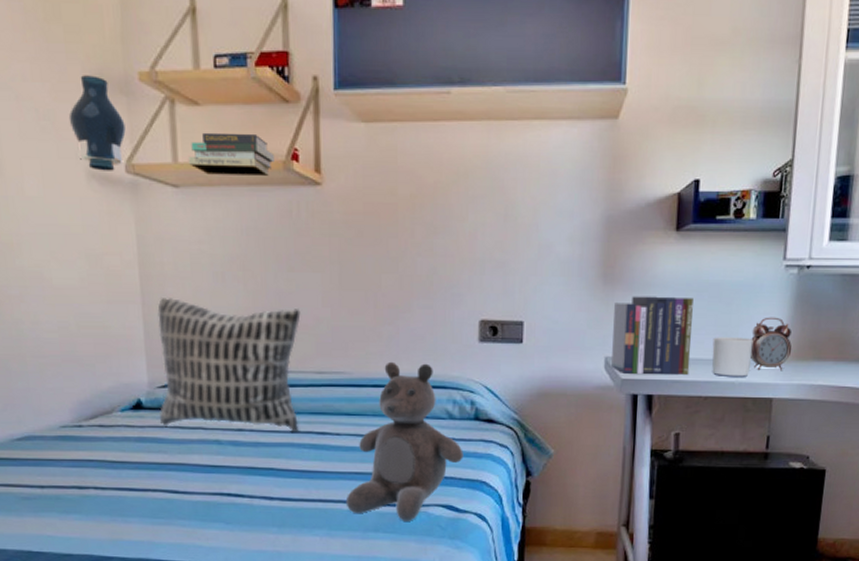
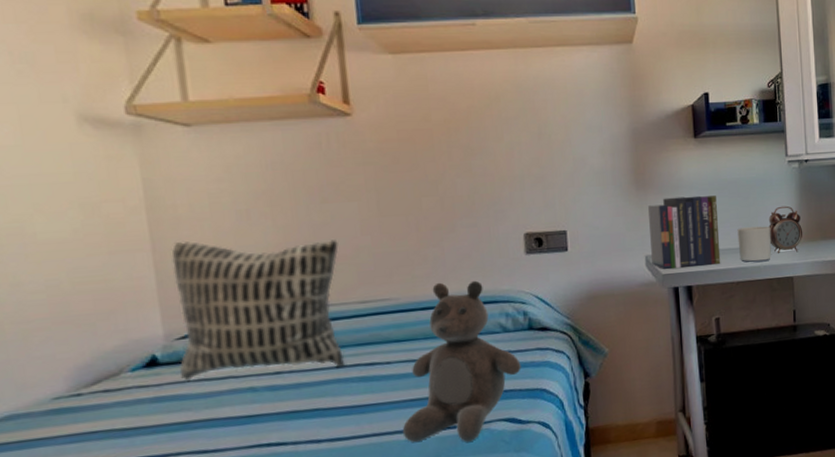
vase: present [68,75,126,171] -> none [52,15,124,114]
books: present [187,132,274,176] -> none [199,68,298,112]

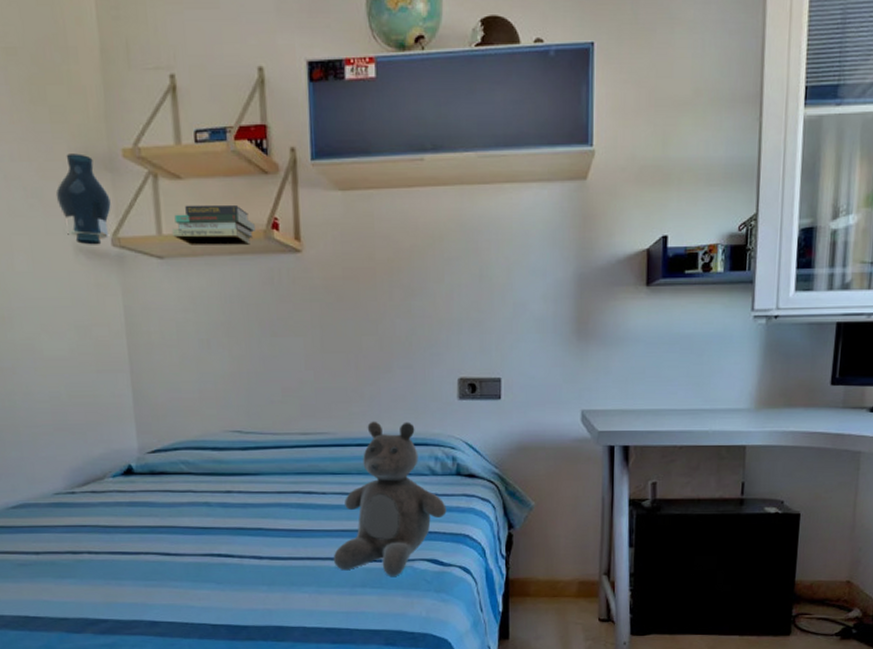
vase: none [52,15,124,114] -> present [56,153,111,245]
cushion: present [171,240,344,382] -> none [145,366,285,492]
books: none [199,68,298,112] -> present [171,204,255,245]
books: present [648,195,721,269] -> none [588,349,666,427]
mug: present [737,226,772,263] -> none [685,387,726,427]
alarm clock: present [768,205,803,253] -> none [723,366,763,418]

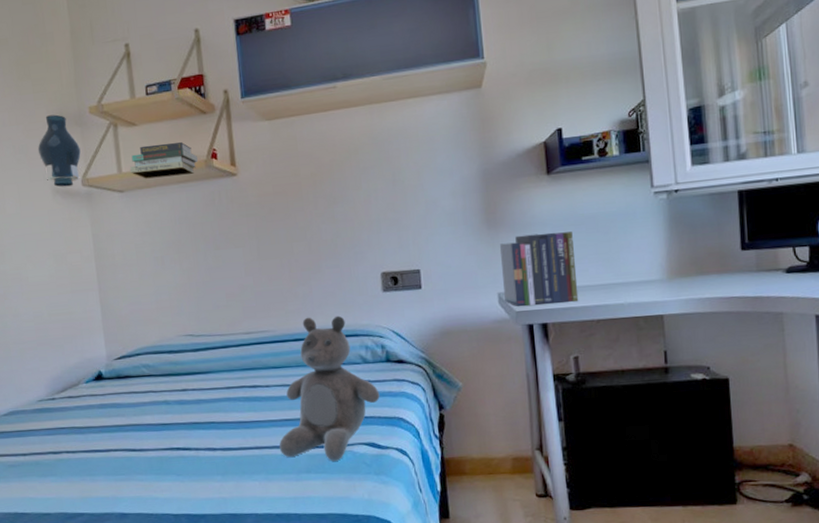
books: none [588,349,666,427] -> present [500,232,579,307]

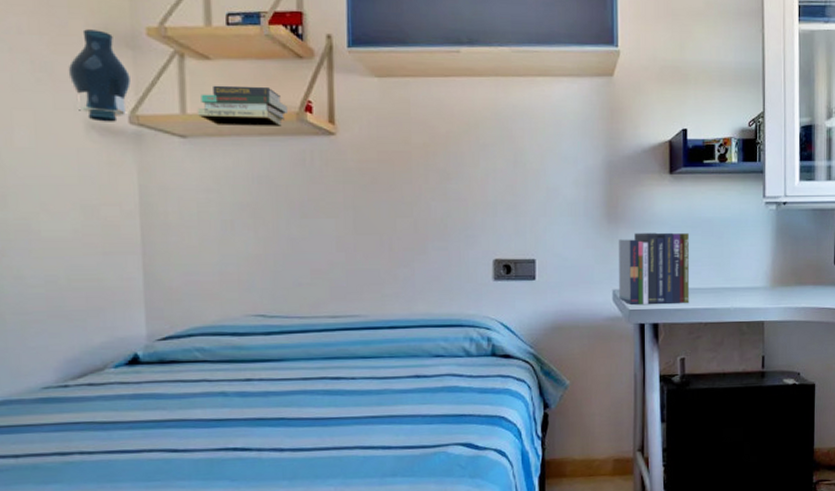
stuffed animal: present [279,315,380,461] -> none [361,302,482,463]

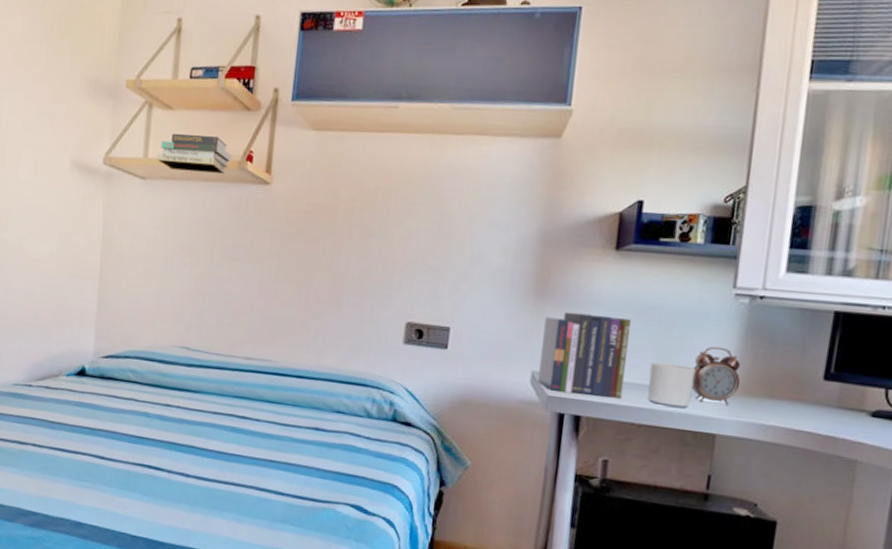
vase: present [68,29,131,122] -> none [64,81,109,162]
mug: none [708,267,744,304] -> present [647,362,697,409]
alarm clock: none [741,248,777,296] -> present [692,346,741,405]

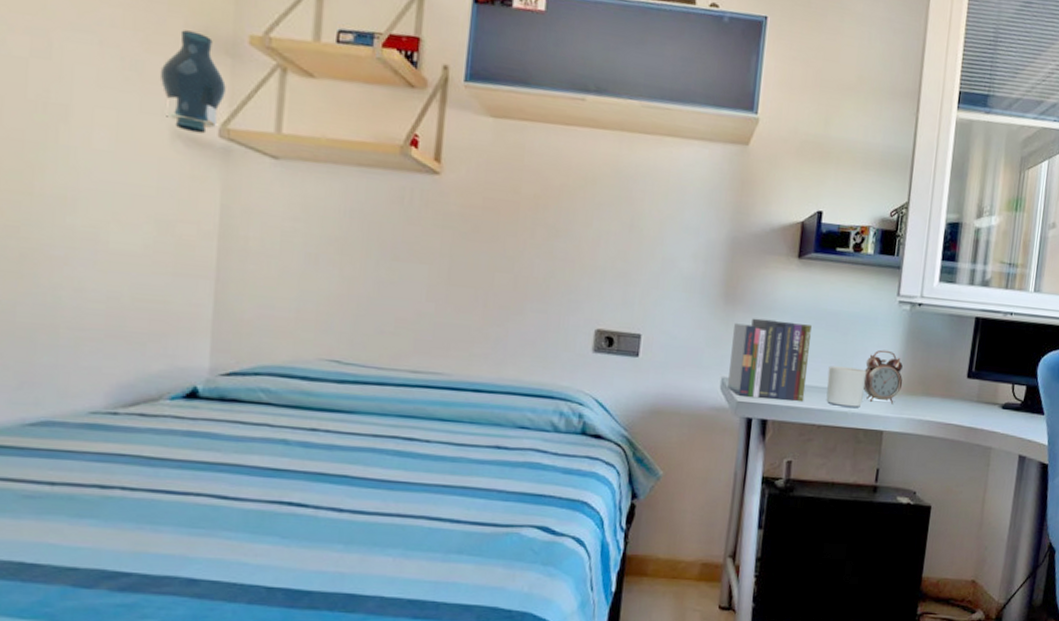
vase: none [64,81,109,162] -> present [159,30,226,134]
books: present [156,133,231,173] -> none [293,105,391,158]

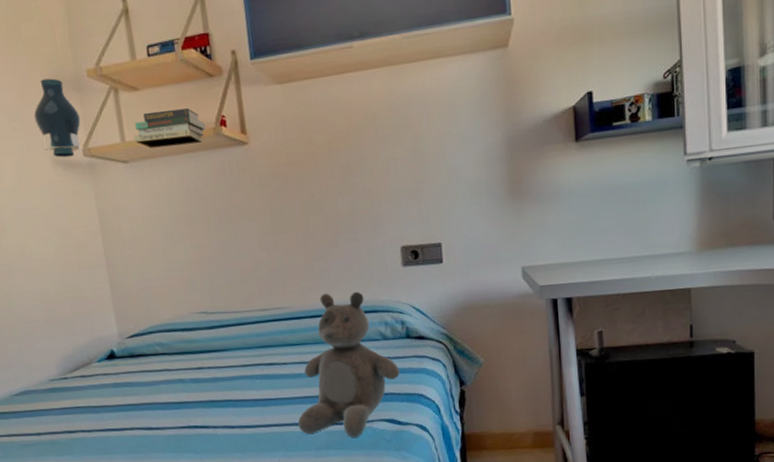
books: none [293,105,391,158] -> present [133,107,206,149]
stuffed animal: none [427,365,566,543] -> present [297,291,400,438]
books: present [727,318,812,403] -> none [525,202,605,281]
mug: present [826,366,867,409] -> none [624,233,665,273]
alarm clock: present [863,349,903,404] -> none [661,210,704,263]

